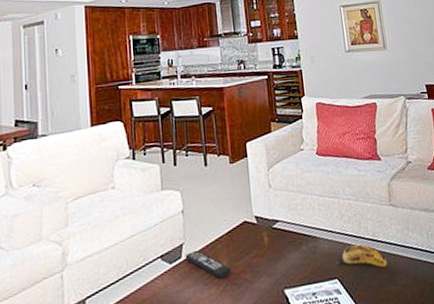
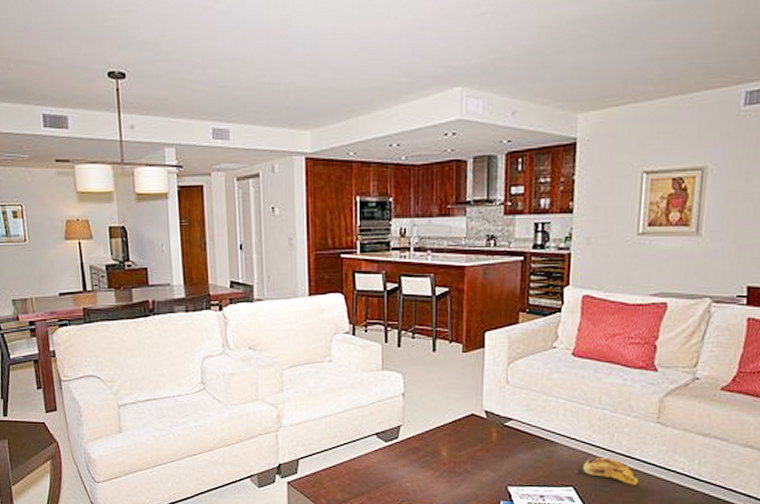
remote control: present [185,250,231,278] -> none [402,433,451,464]

